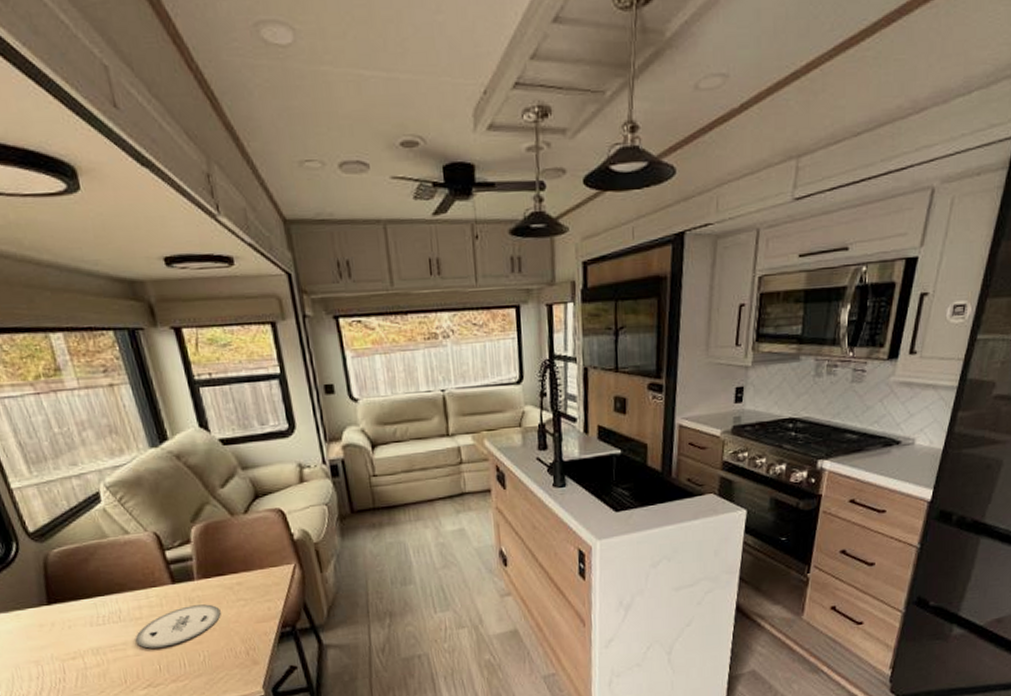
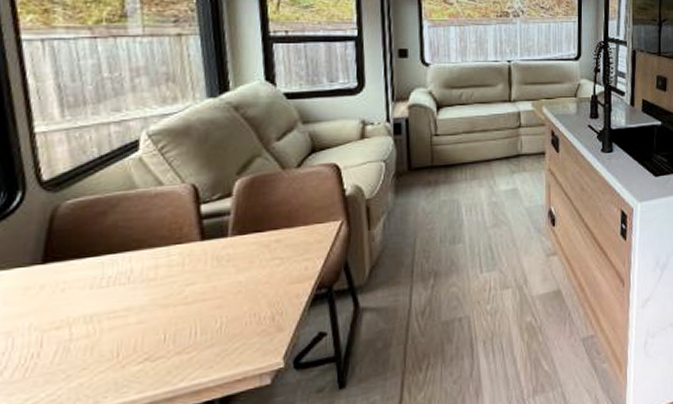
plate: present [135,604,221,649] -> none [142,263,251,315]

